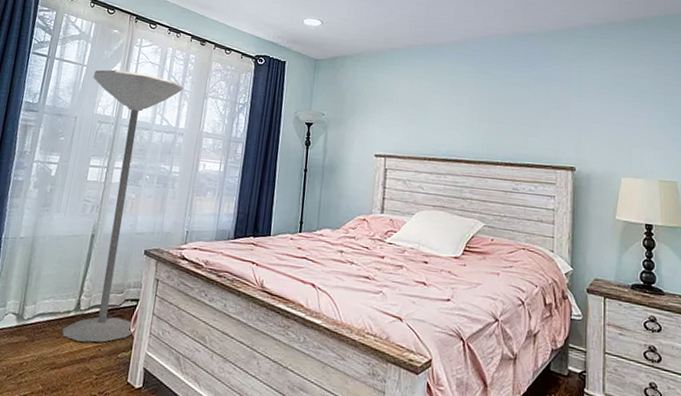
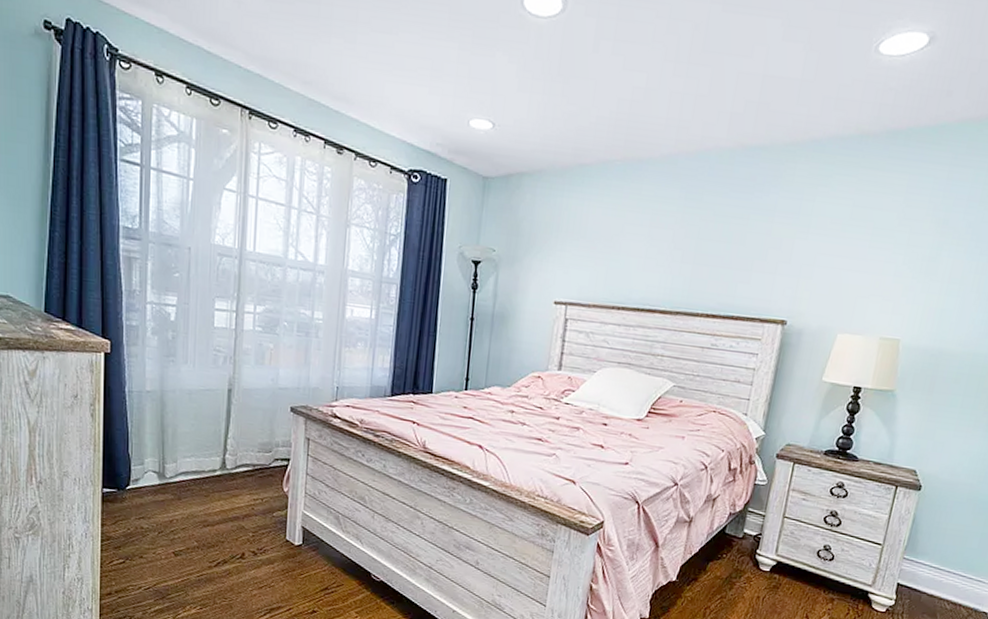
floor lamp: present [62,69,184,343] -> none [203,185,320,502]

